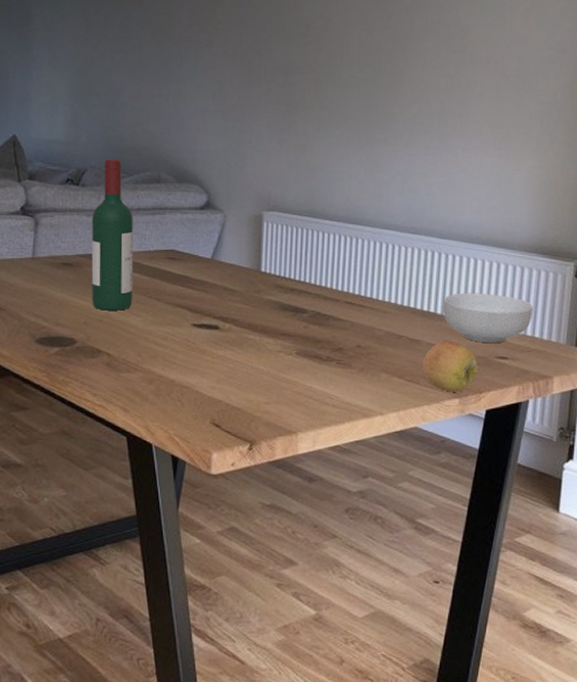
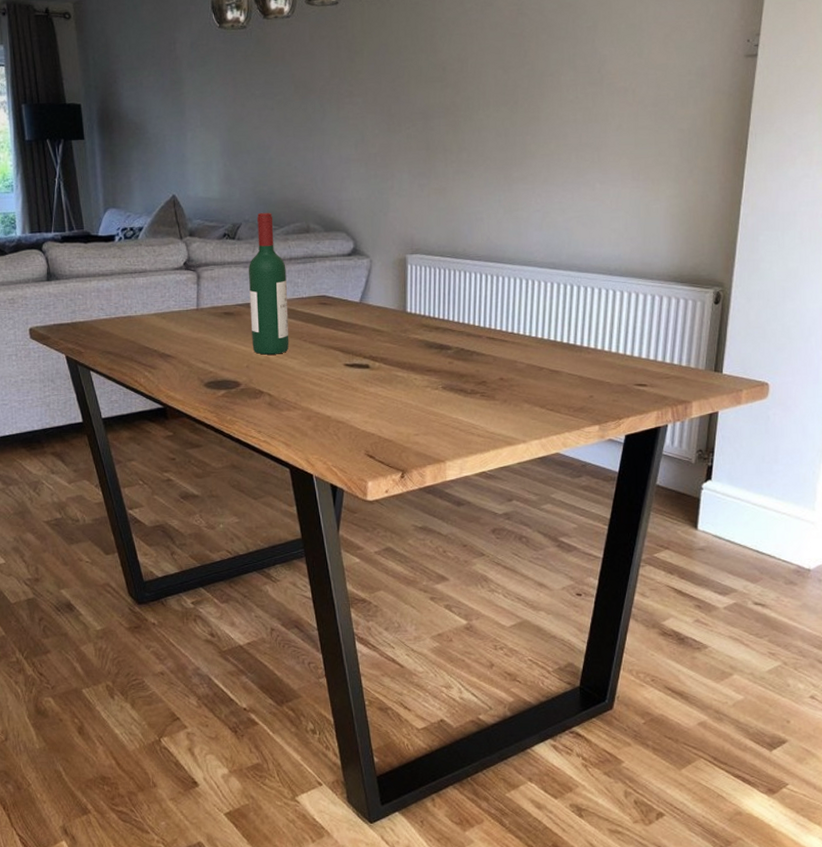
apple: present [422,340,479,392] -> none [563,369,618,419]
cereal bowl: present [443,292,533,342] -> none [582,323,672,371]

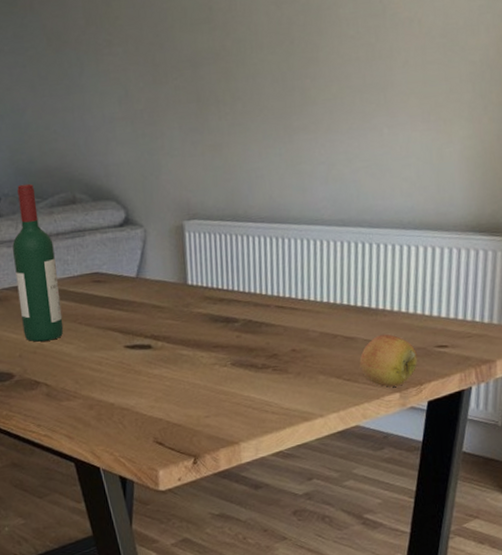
apple: none [563,369,618,419] -> present [359,334,418,387]

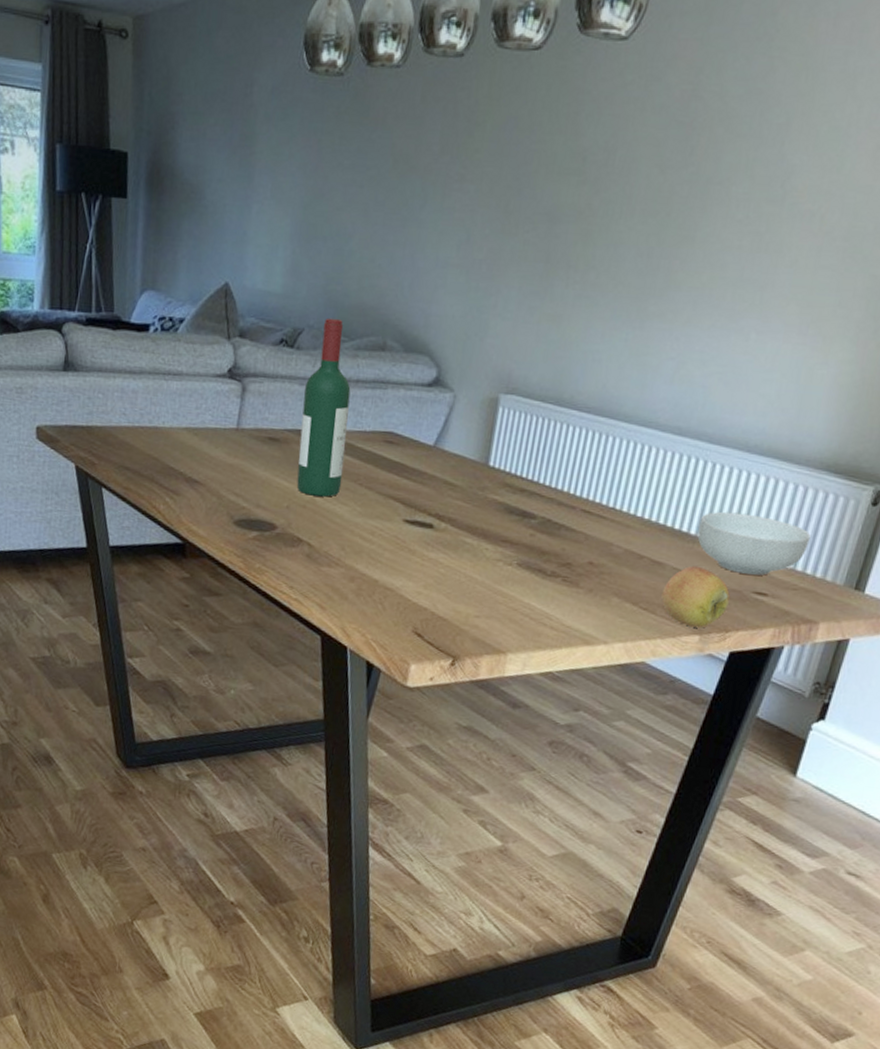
cereal bowl: none [377,280,472,333] -> present [697,511,811,575]

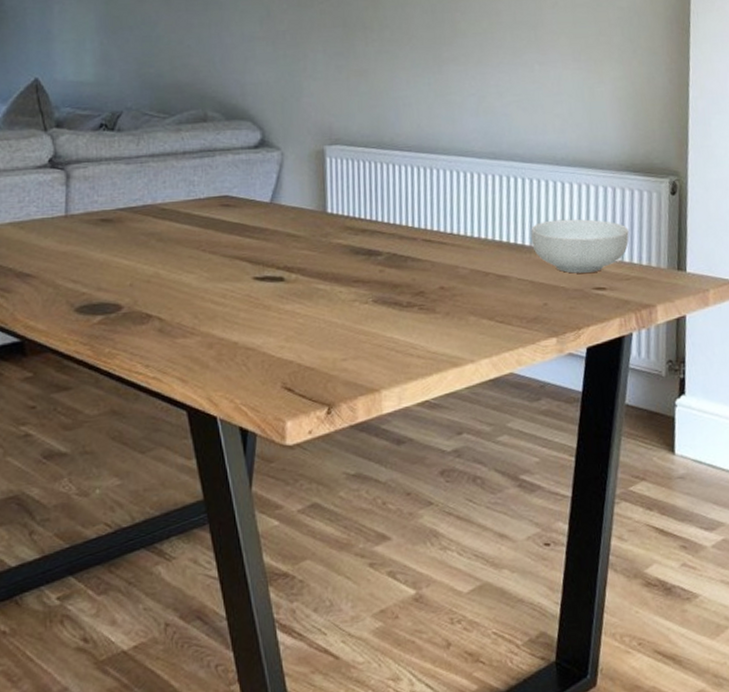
wine bottle: present [297,318,351,497] -> none [132,98,184,270]
apple: present [661,565,731,628] -> none [513,273,575,331]

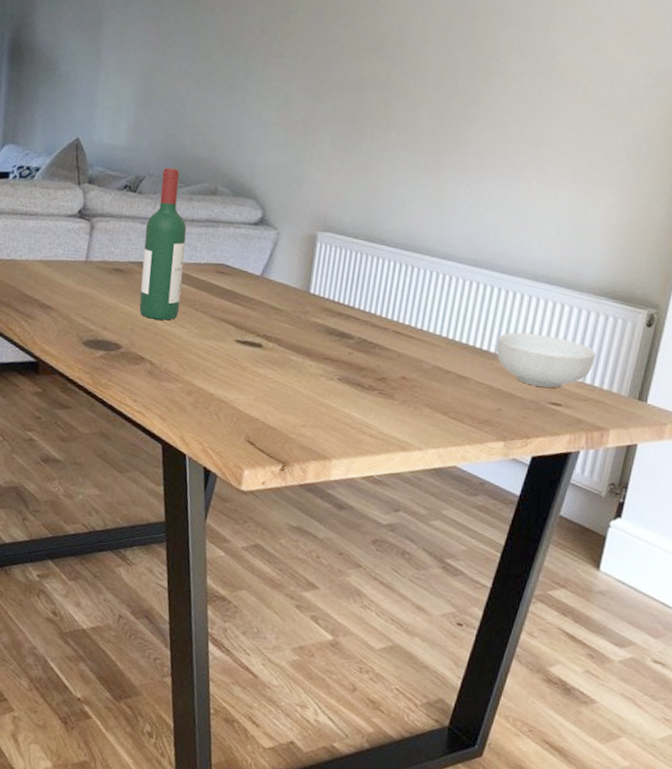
wine bottle: none [132,98,184,270] -> present [139,167,187,321]

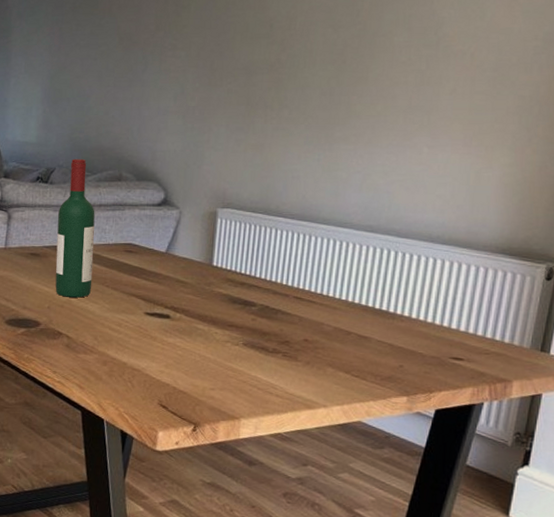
cereal bowl: present [496,332,596,388] -> none [396,292,495,343]

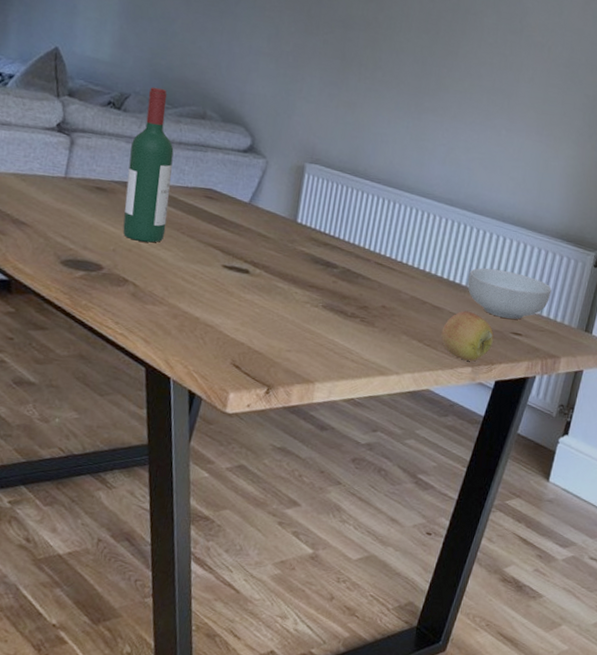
apple: none [370,338,431,390] -> present [441,310,494,362]
cereal bowl: none [396,292,495,343] -> present [467,267,552,319]

